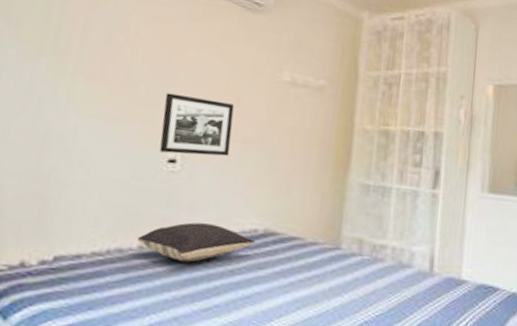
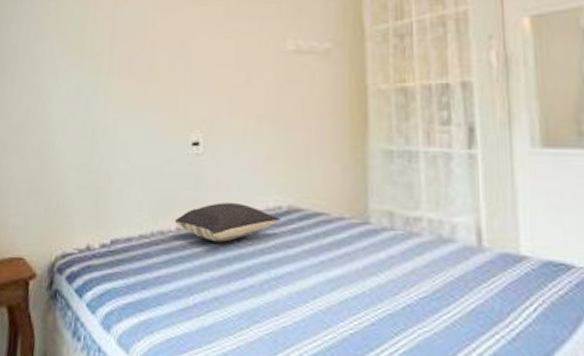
picture frame: present [159,93,235,157] -> none [183,78,246,137]

